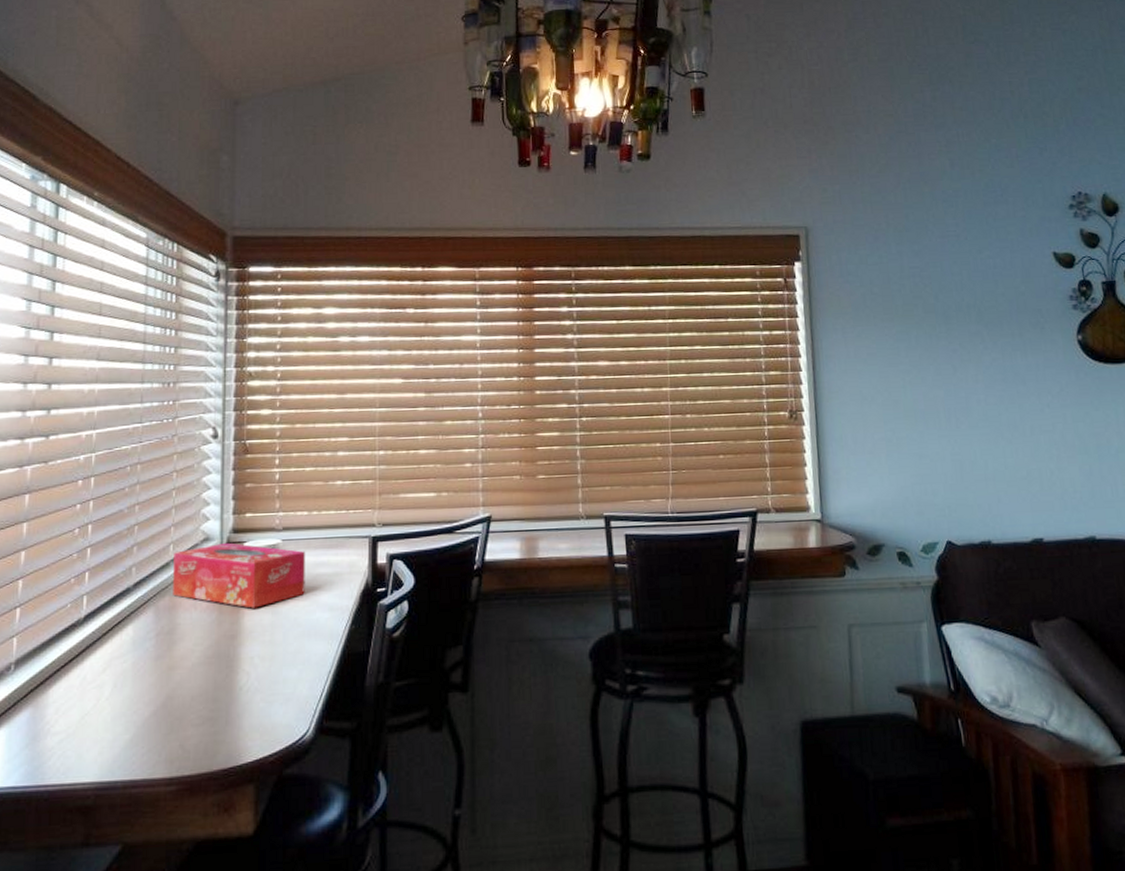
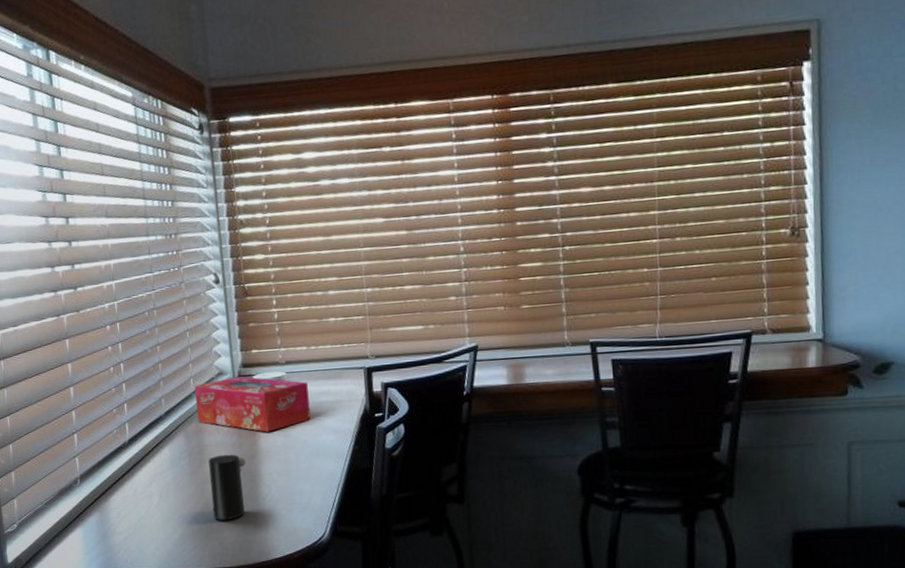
cup: none [177,634,225,716] -> present [208,454,246,520]

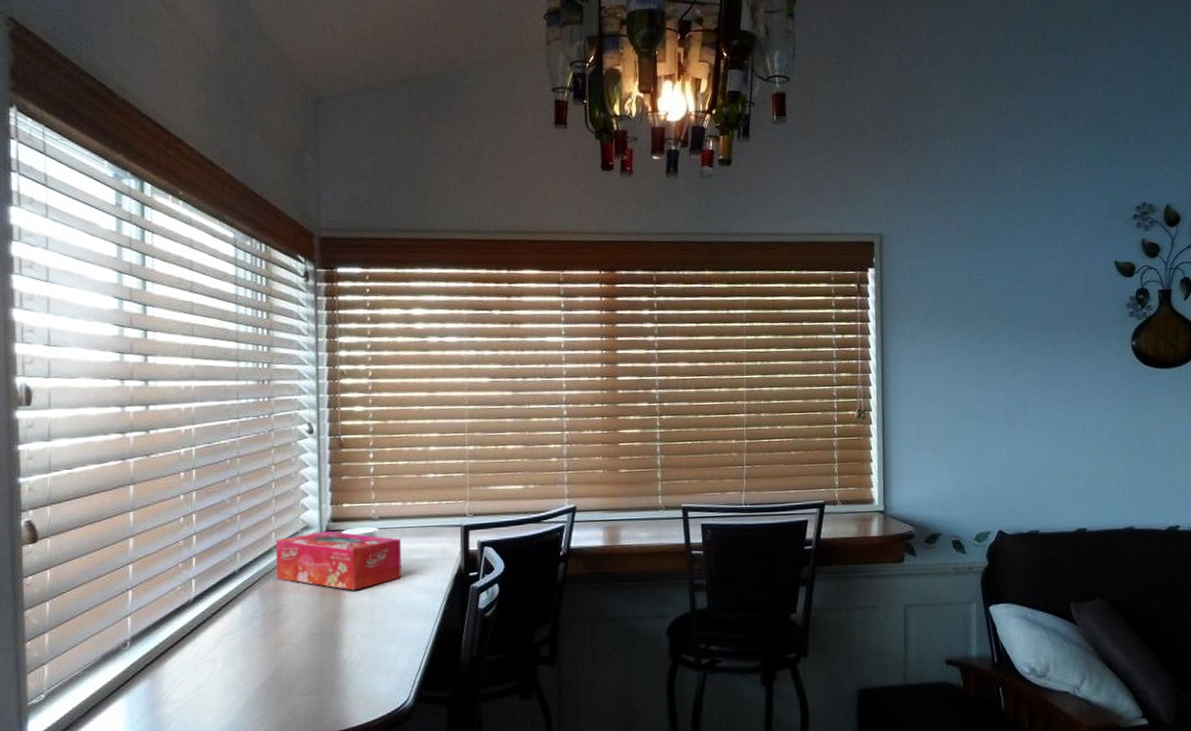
cup: present [208,454,246,520] -> none [284,614,328,686]

